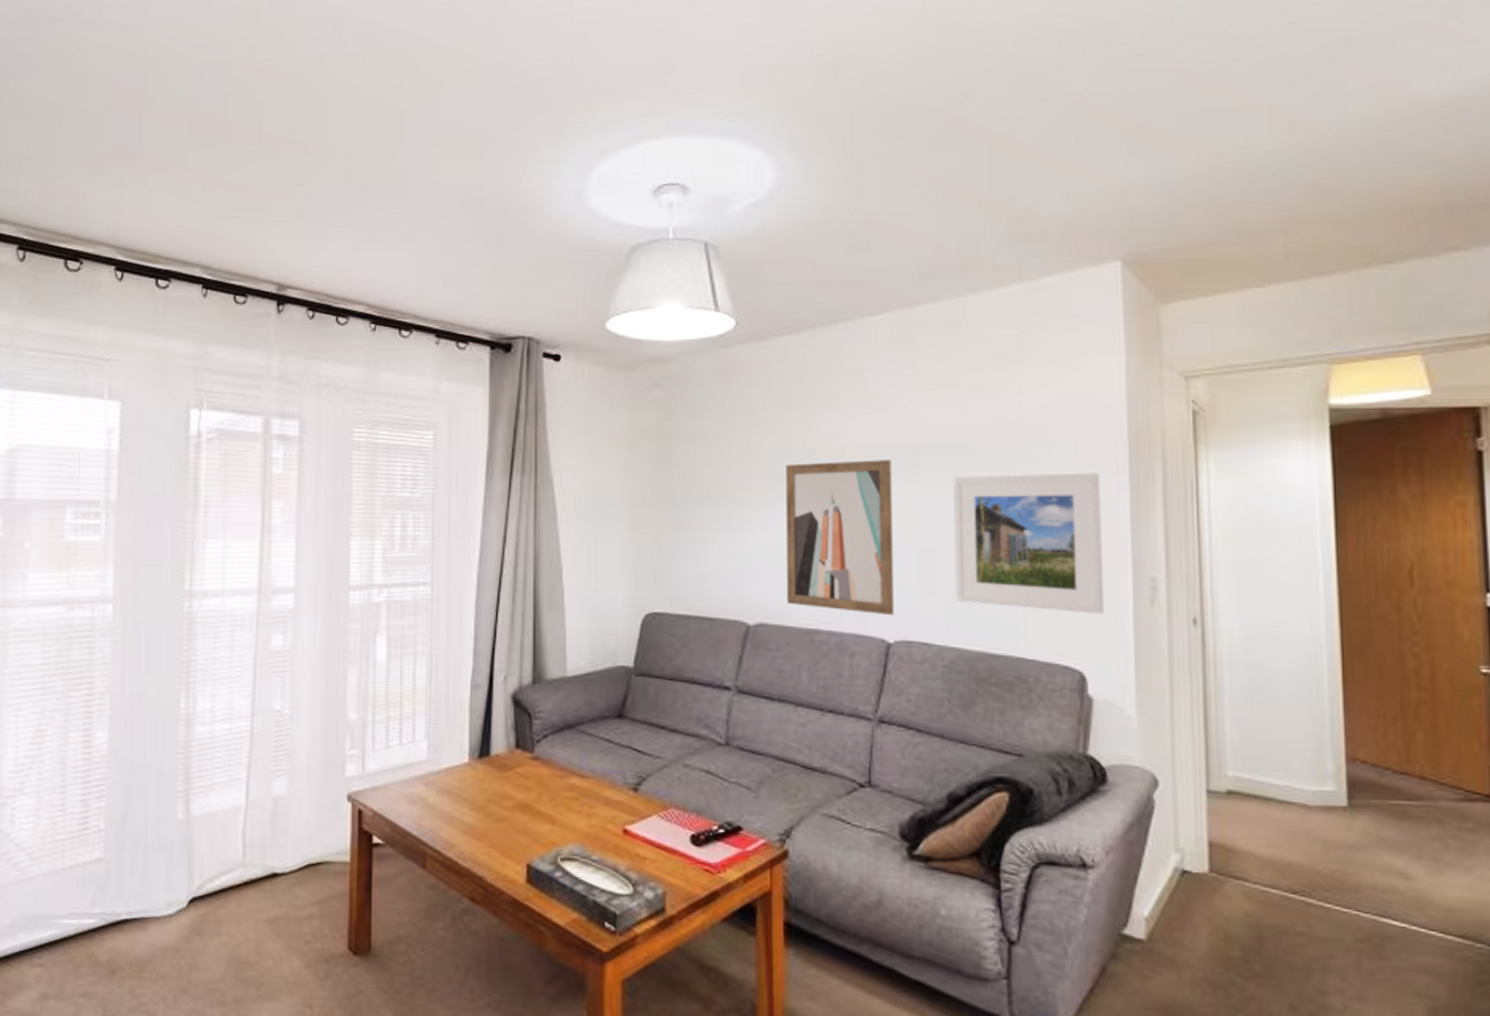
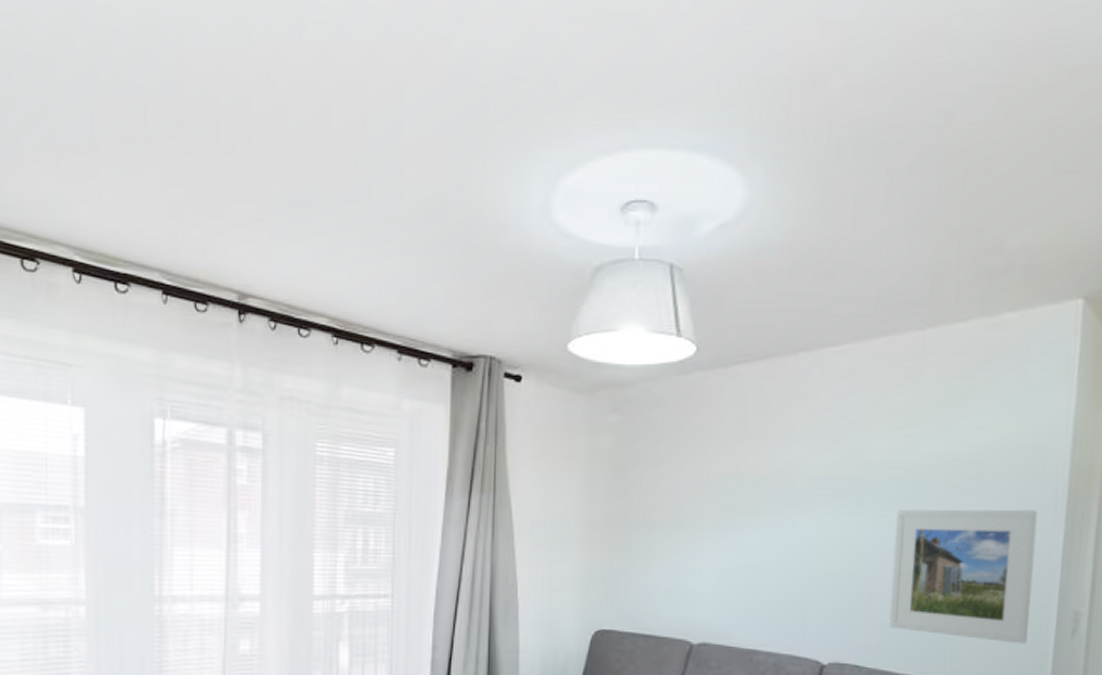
wall art: present [786,460,894,616] -> none [730,490,839,640]

